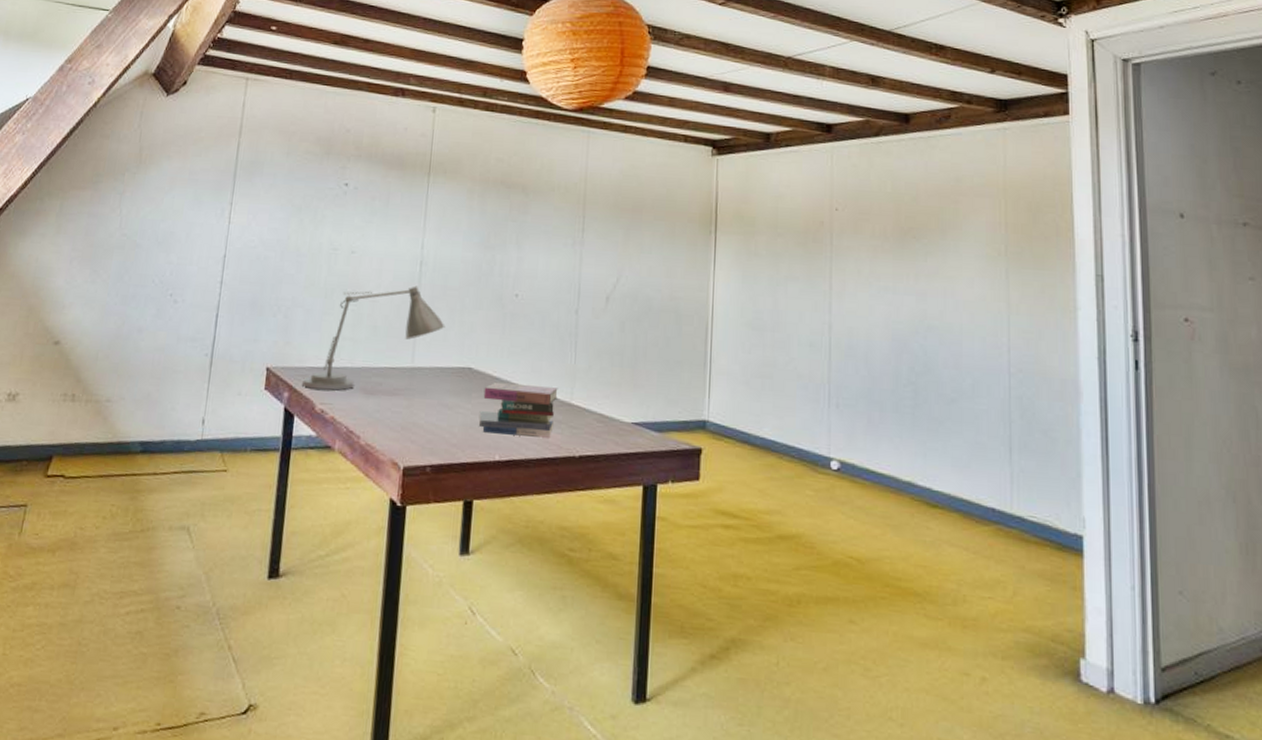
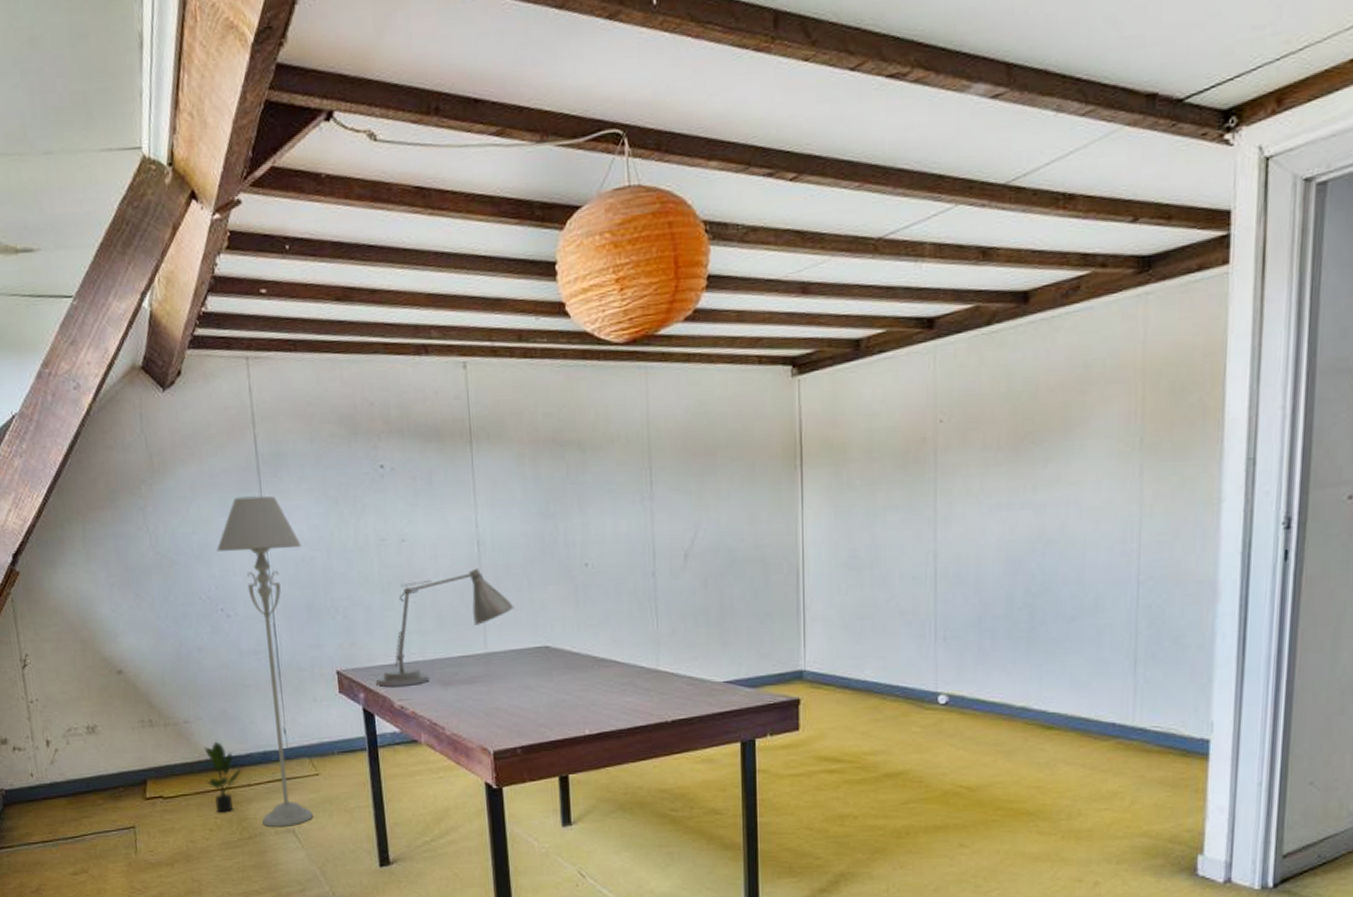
potted plant: none [113,424,152,501] -> present [204,741,242,813]
floor lamp: none [159,194,260,523] -> present [216,495,313,828]
books: present [478,381,558,438] -> none [563,656,643,709]

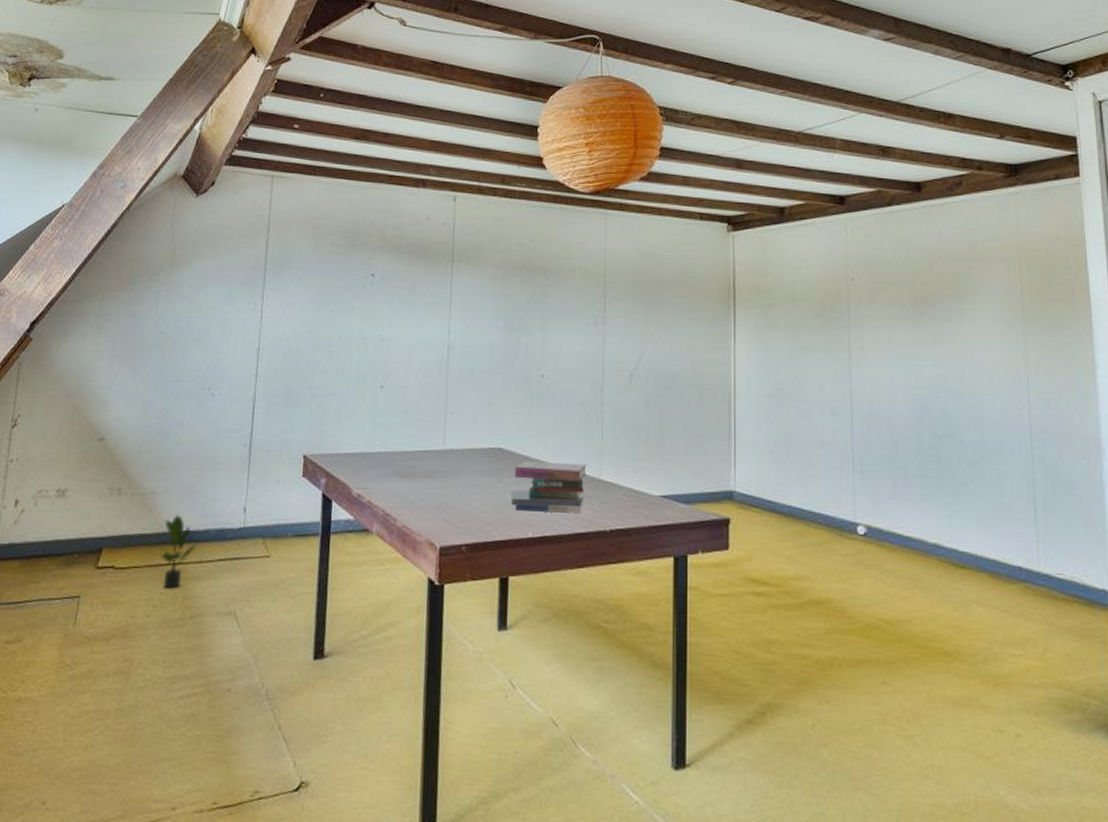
floor lamp: present [216,495,313,828] -> none [206,290,292,609]
desk lamp: present [375,568,515,687] -> none [338,370,475,475]
books: none [563,656,643,709] -> present [510,460,587,514]

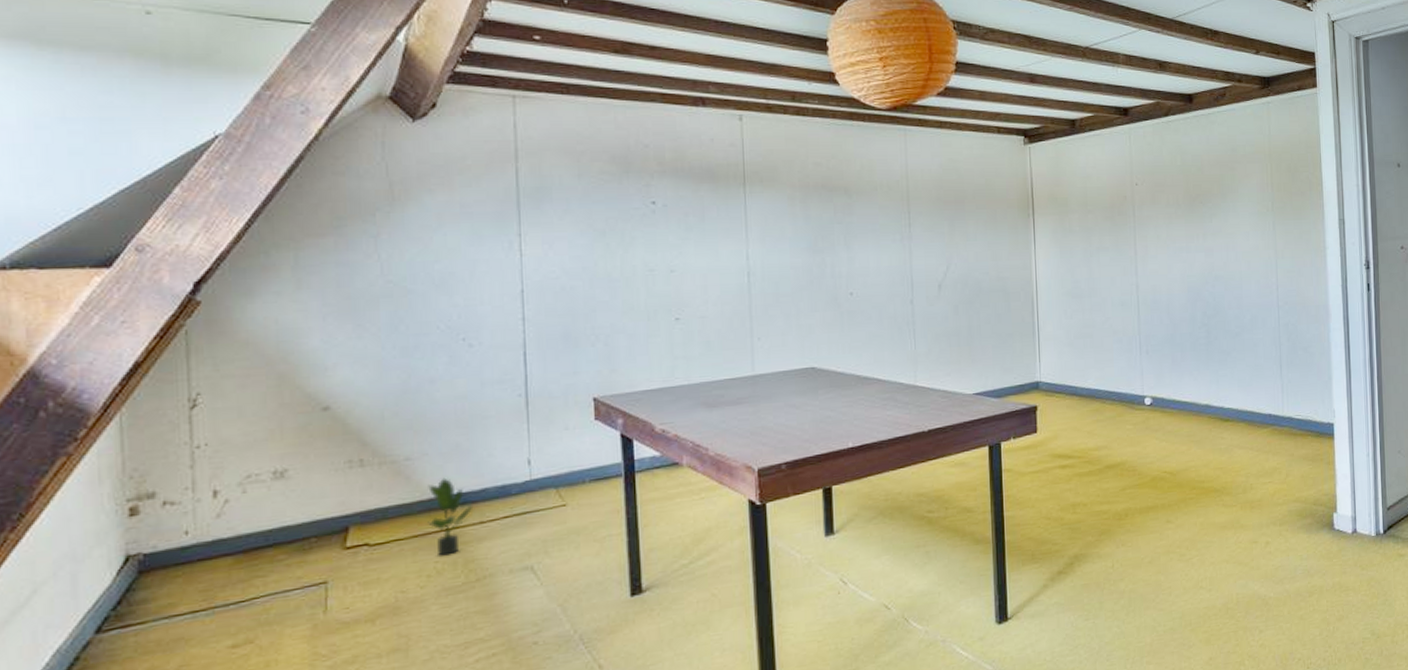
books: present [510,460,587,514] -> none [828,373,902,424]

